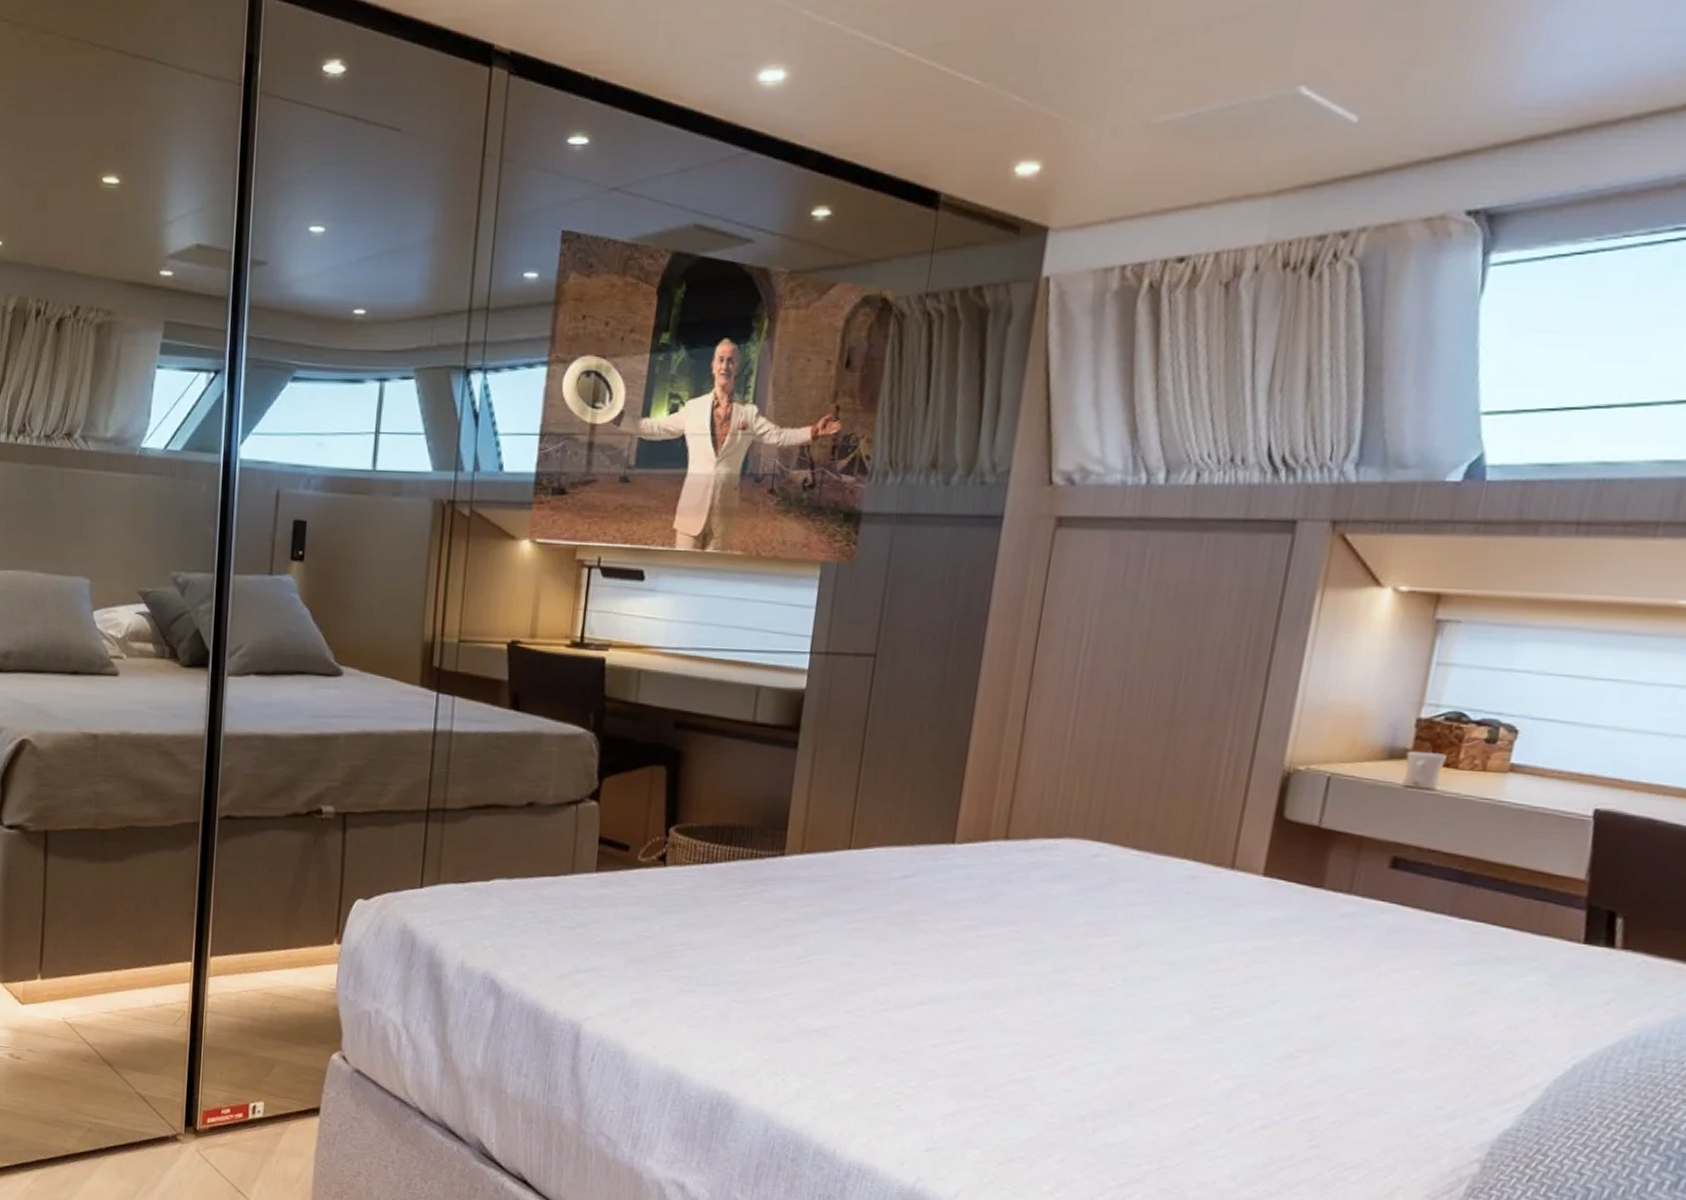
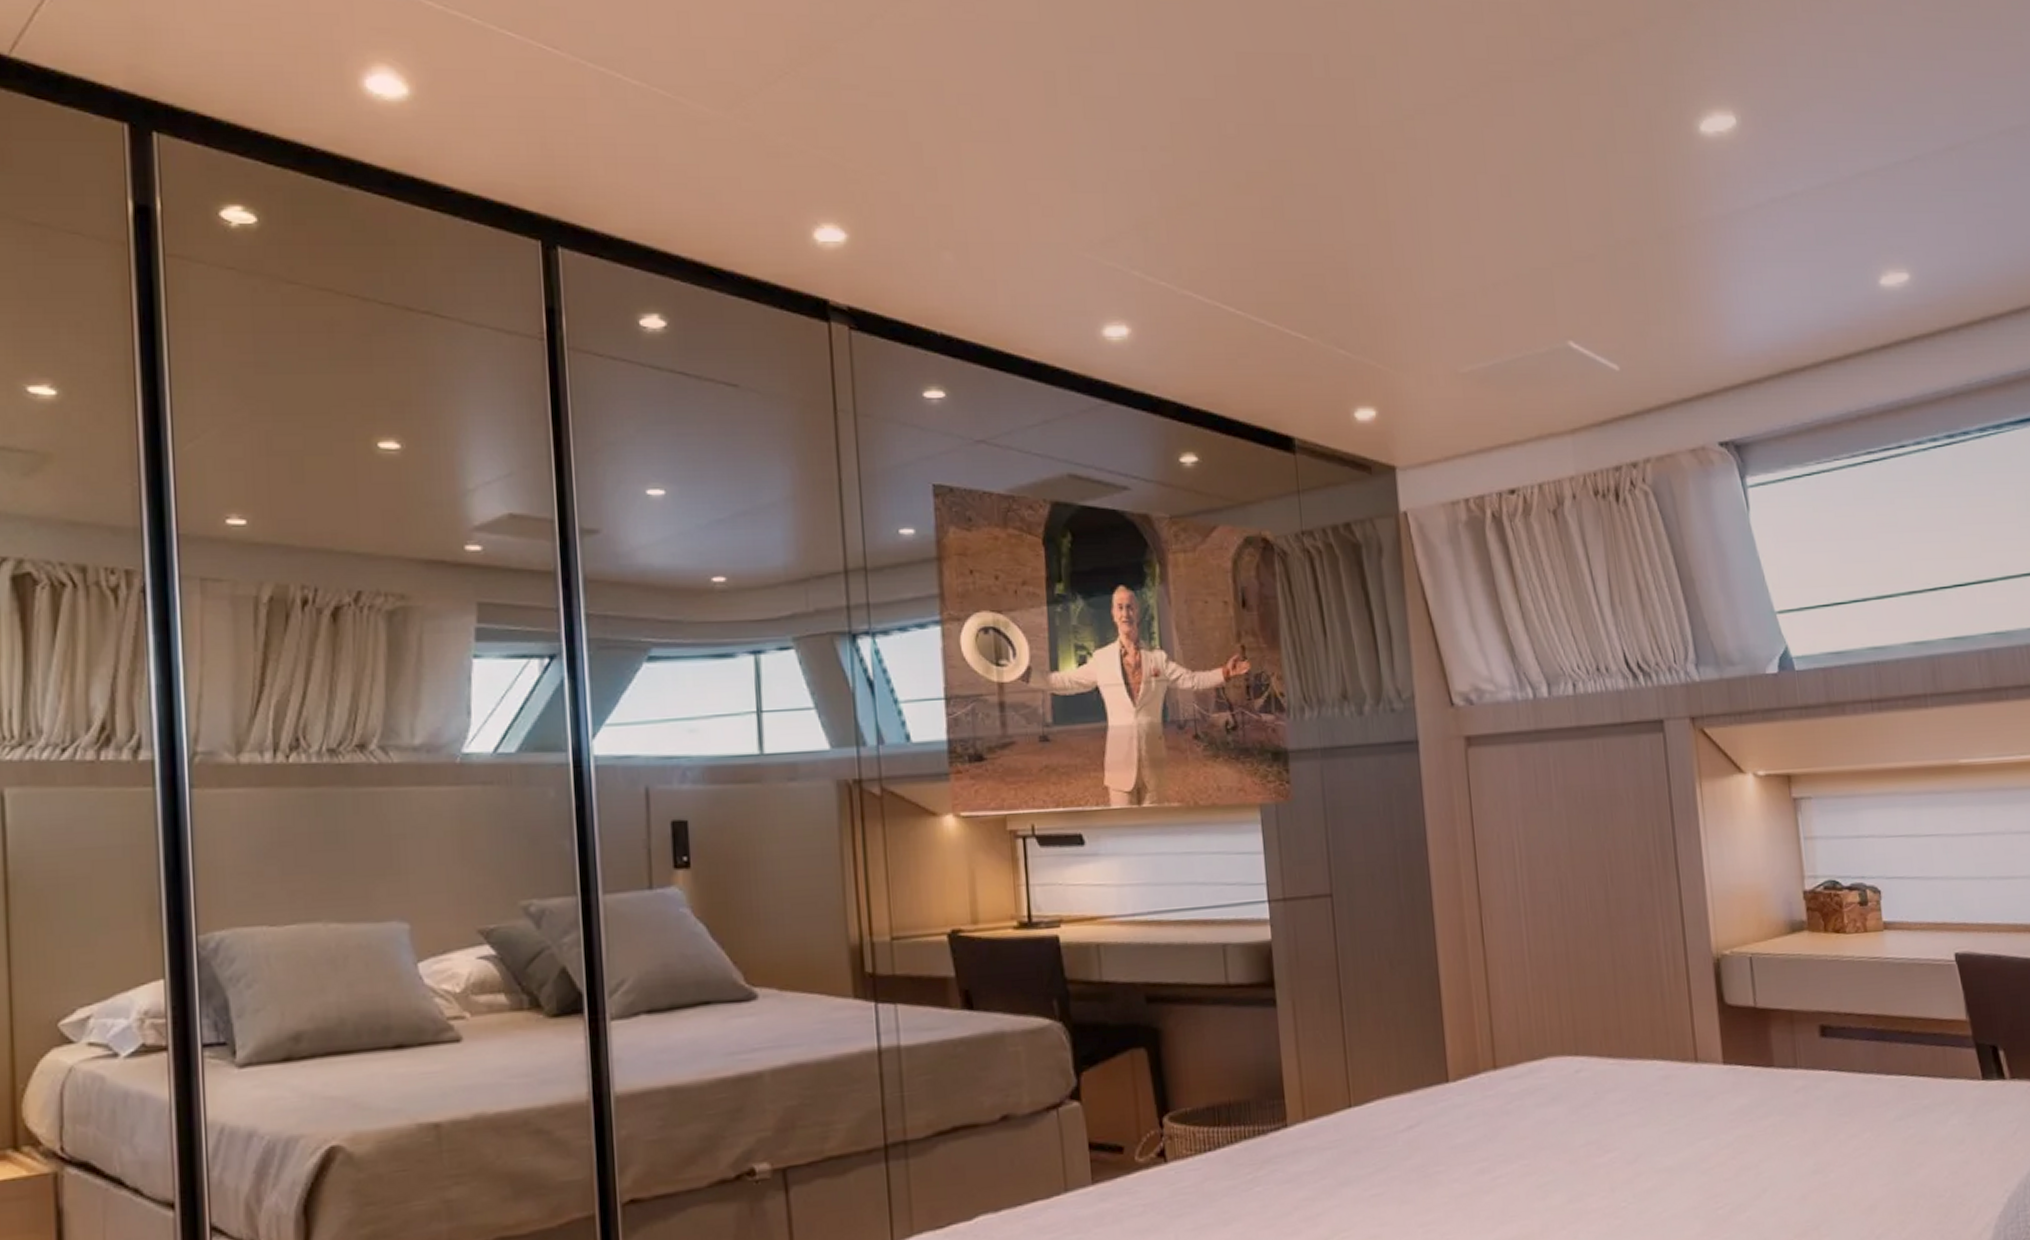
mug: present [1400,751,1447,789] -> none [1804,921,1837,957]

